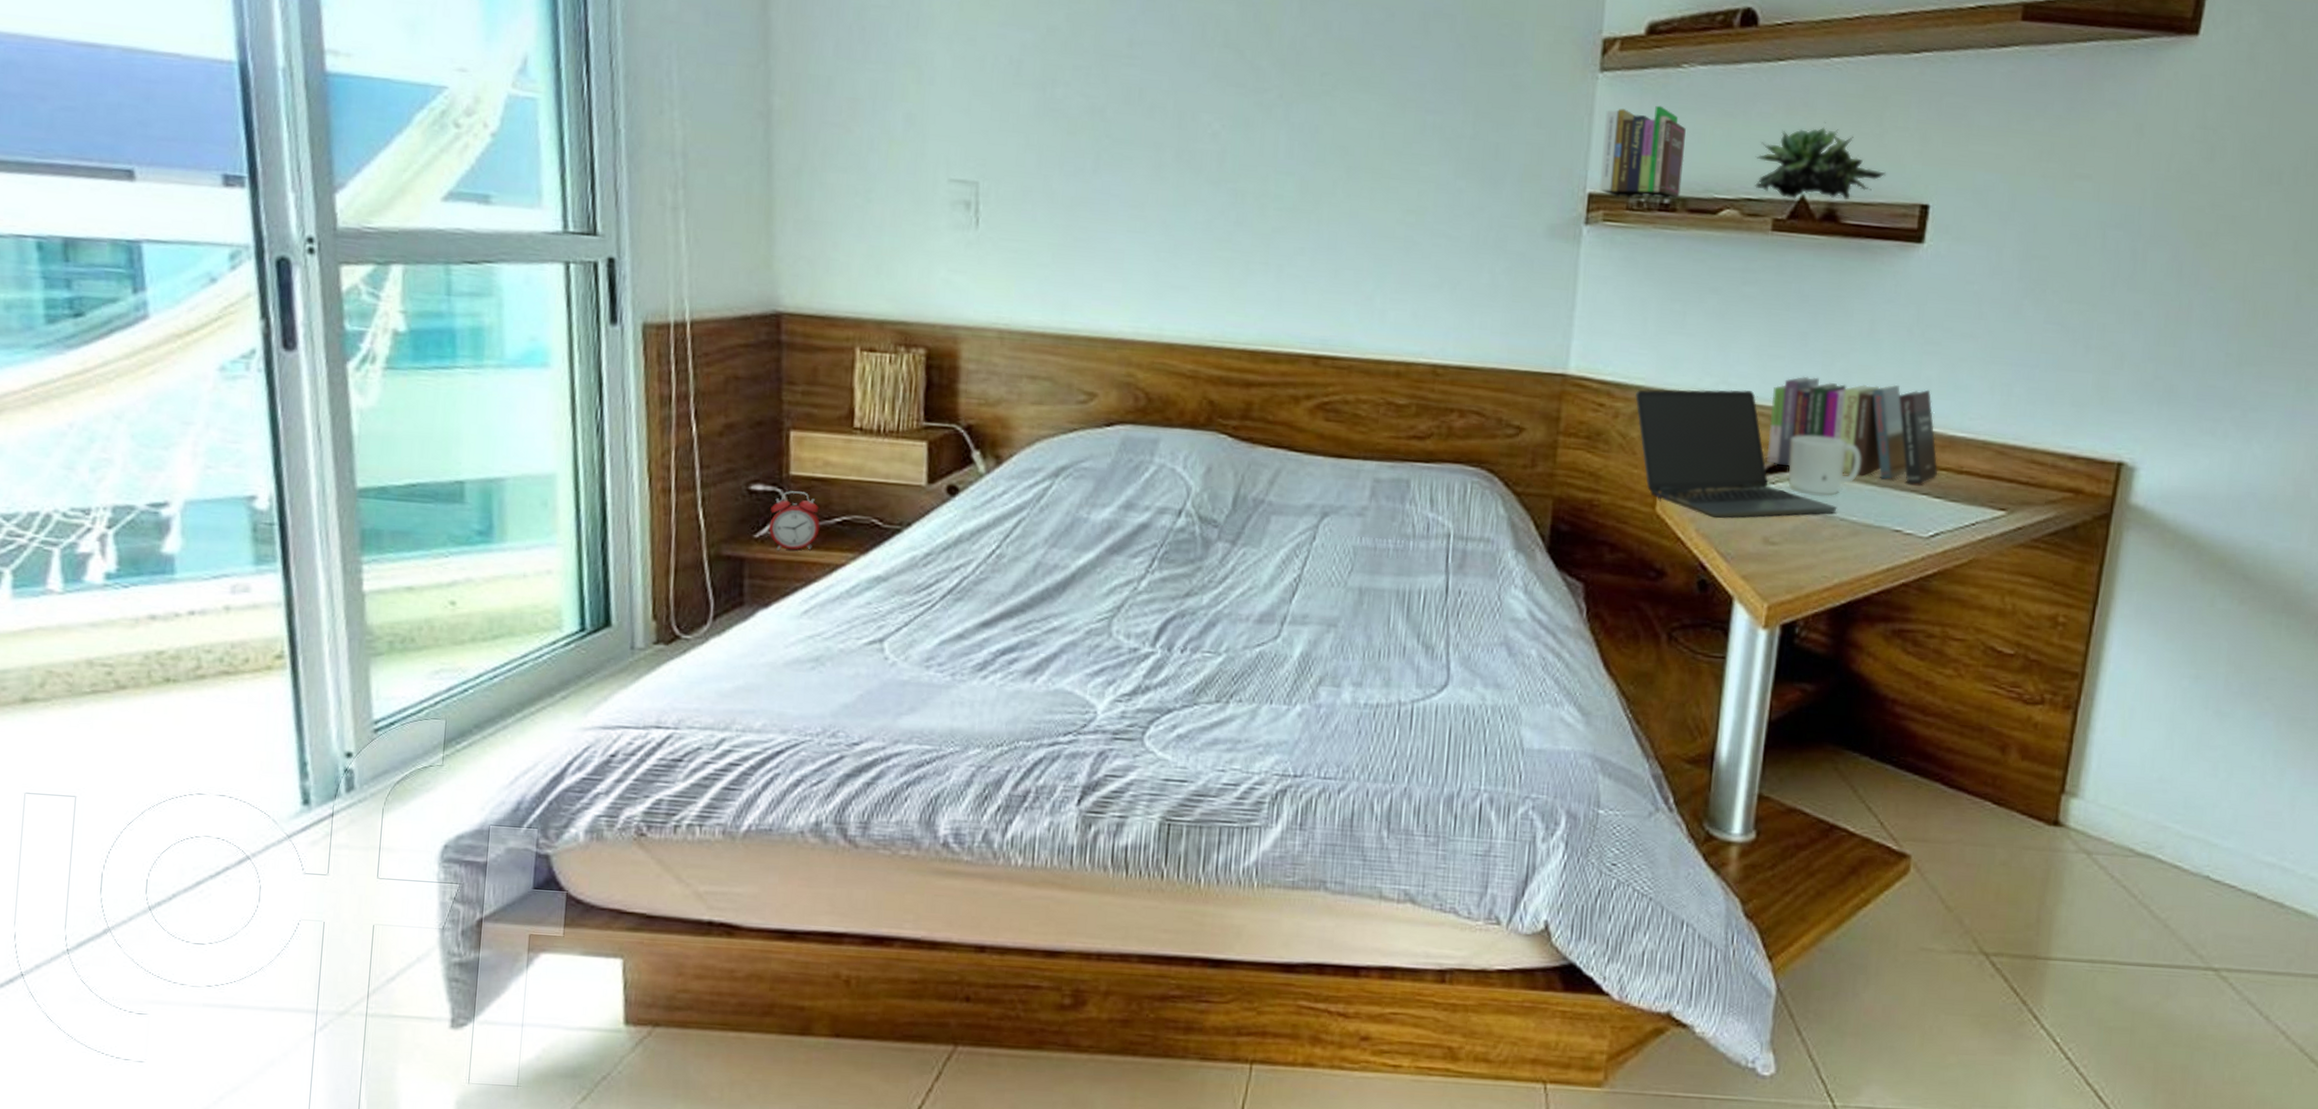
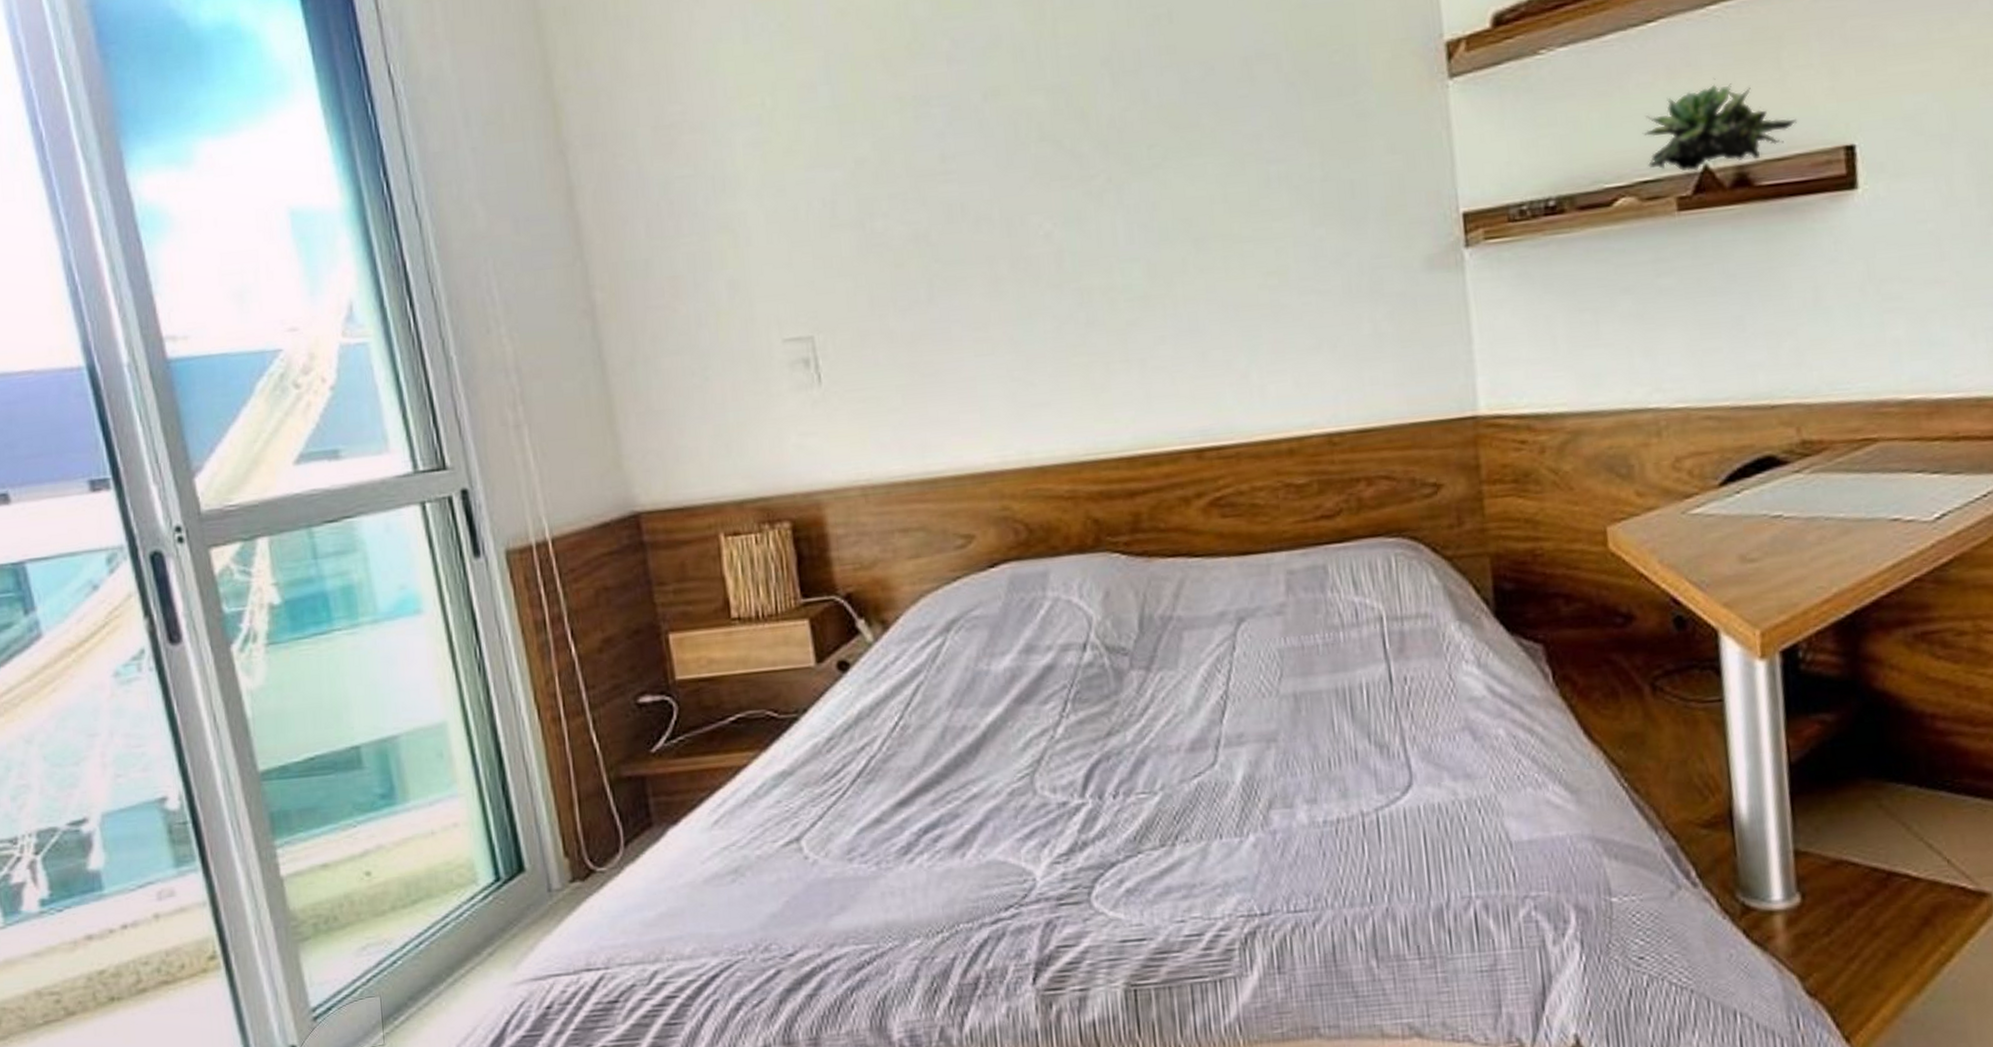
alarm clock: present [769,491,820,550] -> none [662,695,716,762]
books: present [1599,105,1686,199] -> none [1464,100,1566,211]
laptop: present [1634,389,1837,519] -> none [1559,393,1819,545]
books: present [1767,376,1938,485] -> none [1716,352,1930,471]
mug: present [1787,435,1861,497] -> none [1748,427,1836,500]

